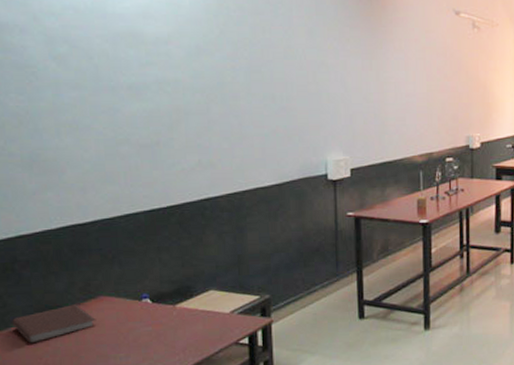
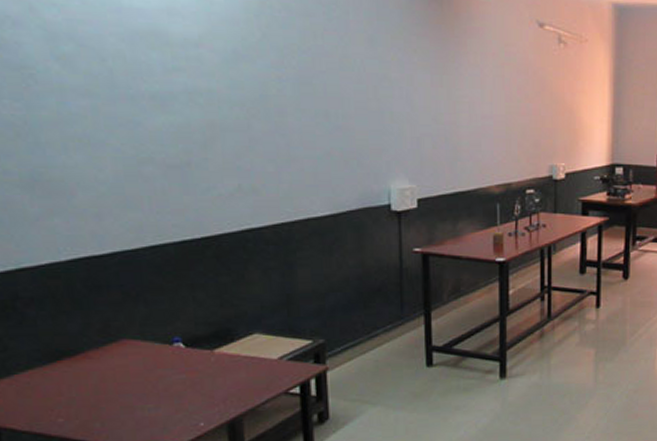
notebook: present [12,304,96,344] -> none [15,349,119,394]

